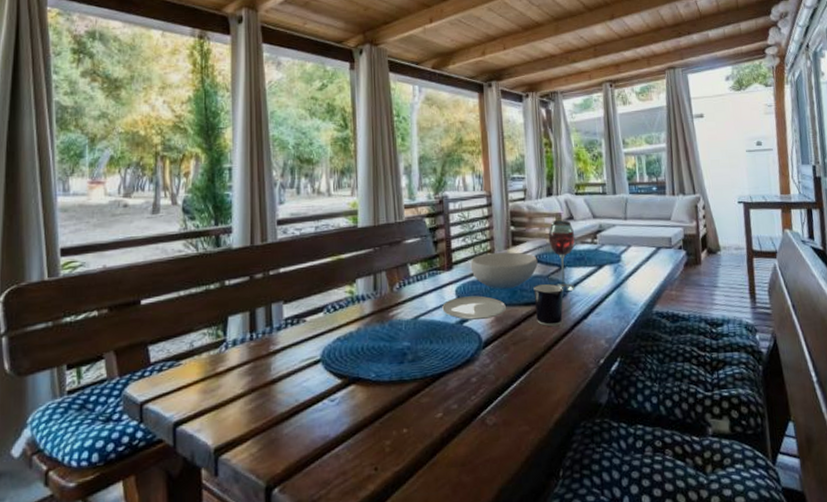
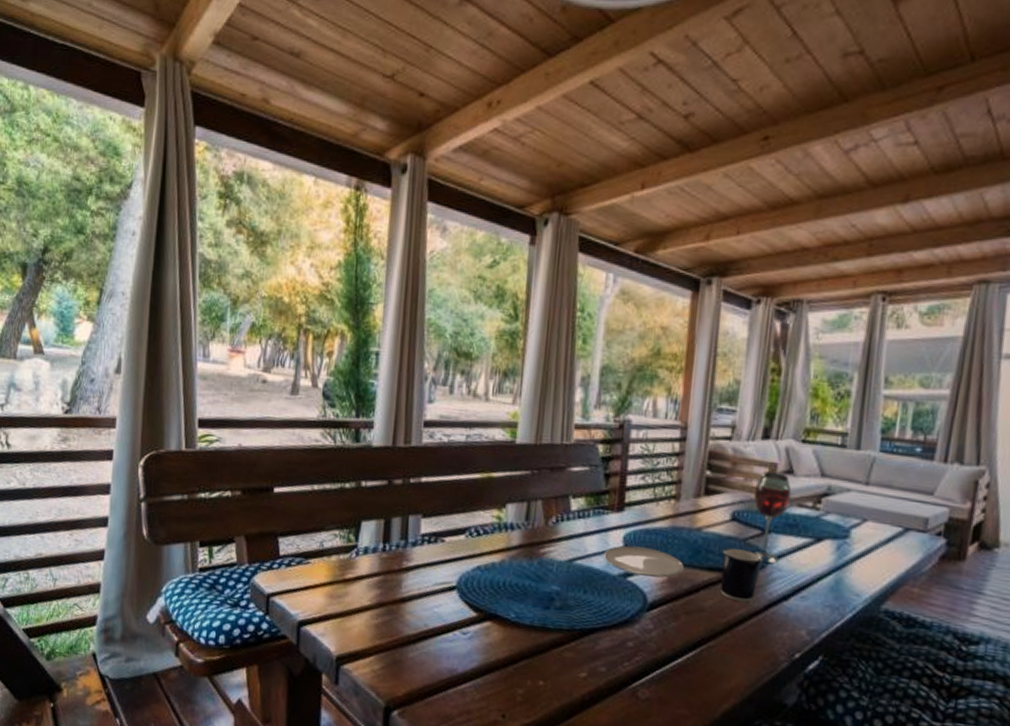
bowl: present [470,252,538,290] -> none [646,499,735,547]

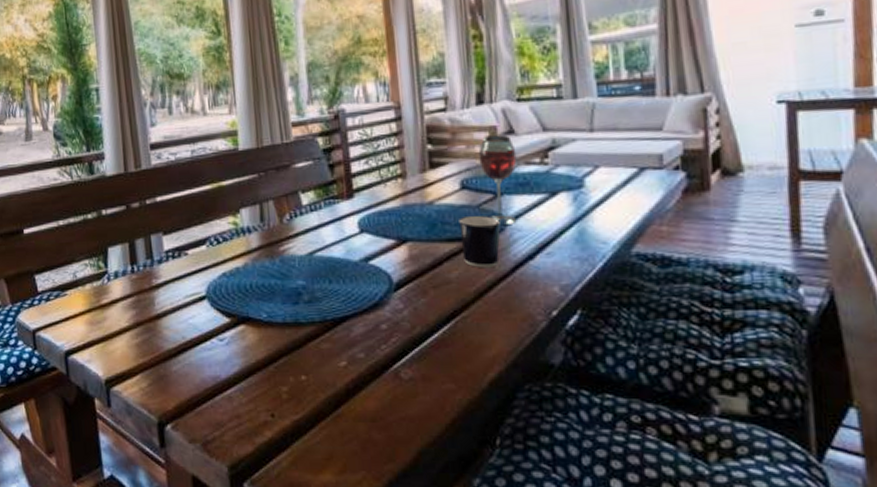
plate: present [604,545,684,578] -> none [342,229,423,258]

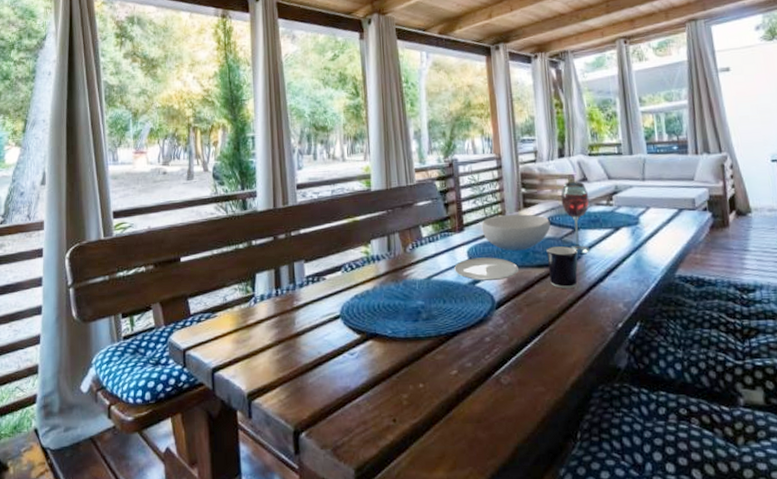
plate: none [342,229,423,258] -> present [454,257,518,281]
bowl: none [376,176,465,223] -> present [481,214,551,252]

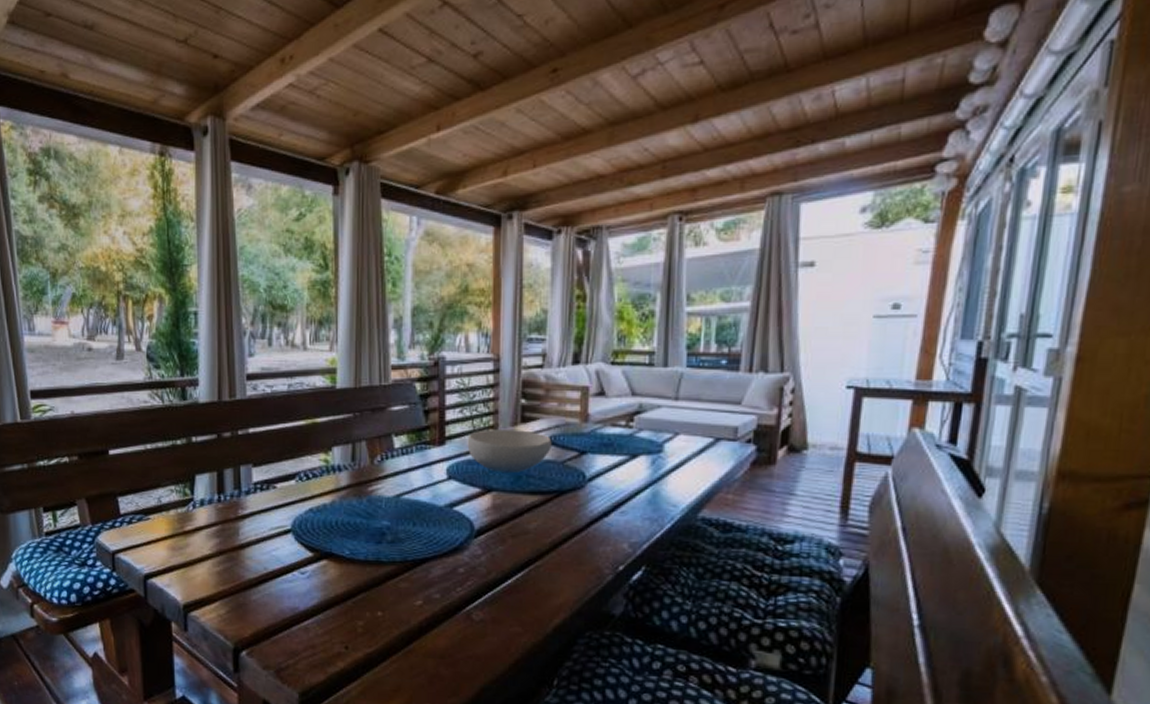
plate: present [454,257,518,281] -> none [430,477,506,506]
mug: present [546,245,578,289] -> none [542,470,581,522]
wineglass: present [560,181,590,254] -> none [568,395,605,482]

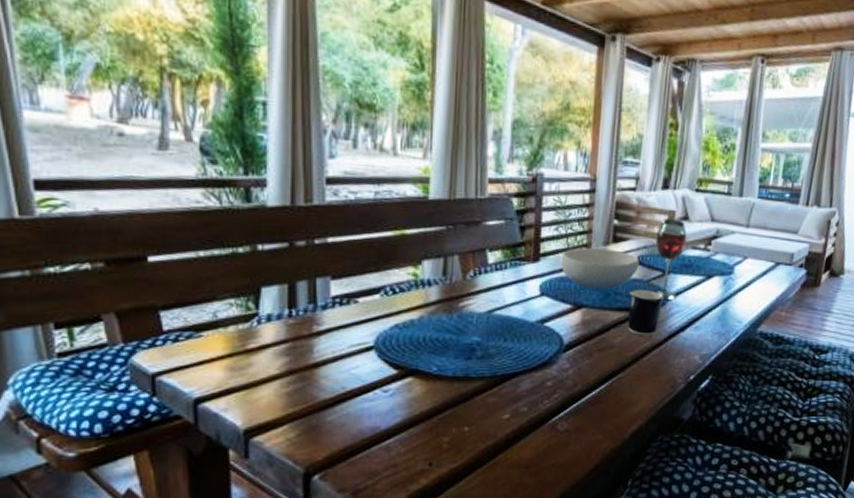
mug: none [542,470,581,522] -> present [628,289,663,337]
wineglass: none [568,395,605,482] -> present [652,219,687,300]

